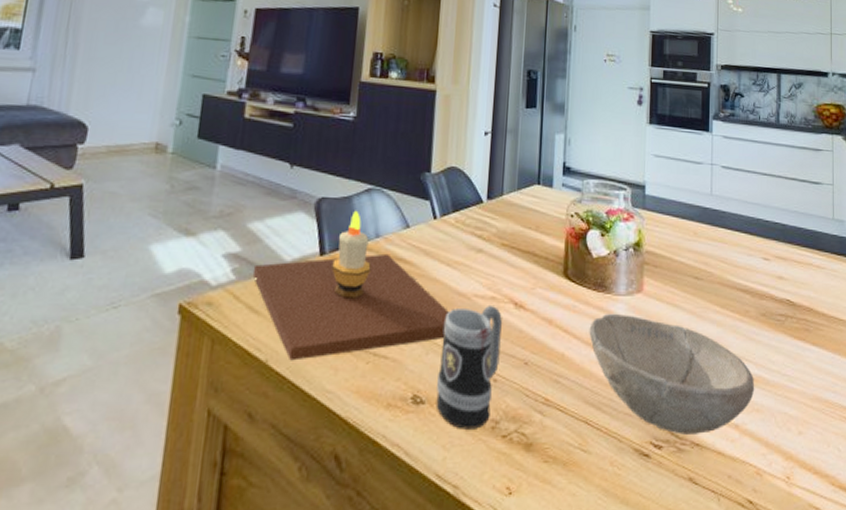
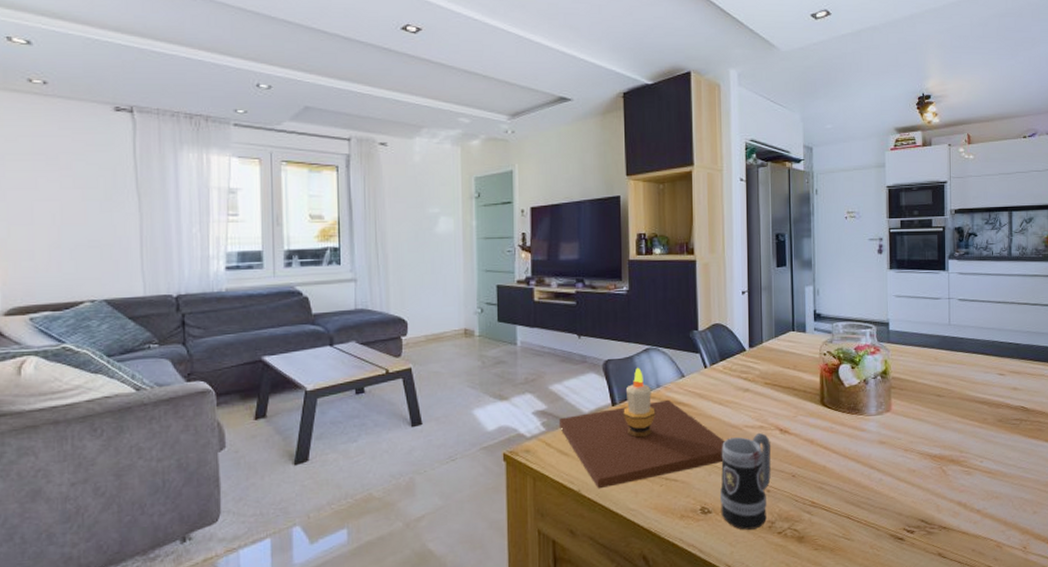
bowl: present [589,314,755,435] -> none [846,430,994,521]

